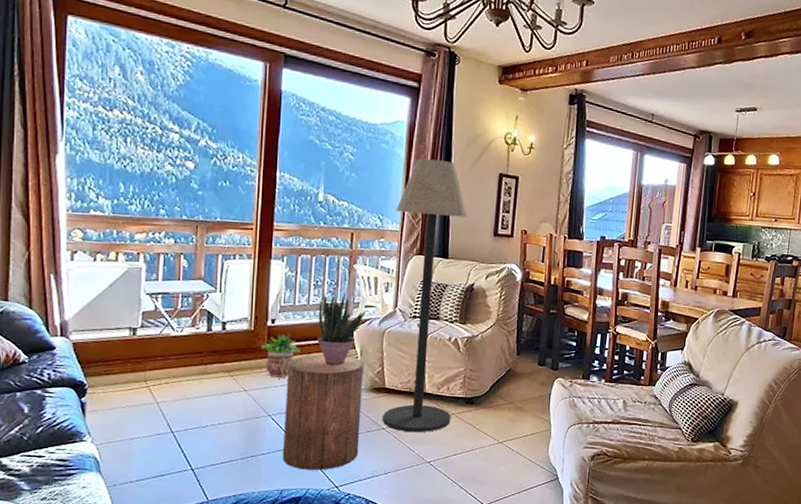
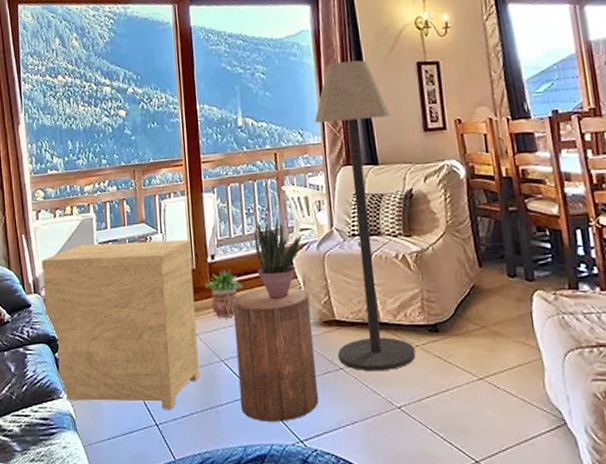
side table: none [72,293,252,456] -> present [41,240,200,409]

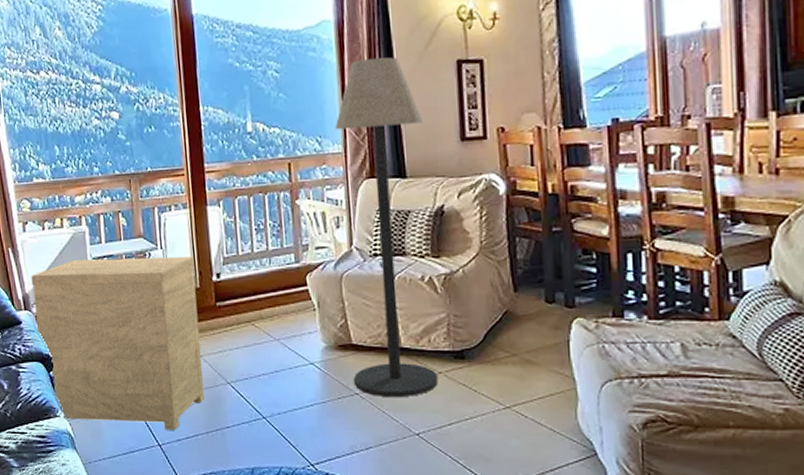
potted plant: present [204,268,243,319] -> none [209,288,251,340]
stool: present [232,288,319,422] -> none [240,310,332,445]
potted plant: present [253,218,302,300] -> none [263,234,317,322]

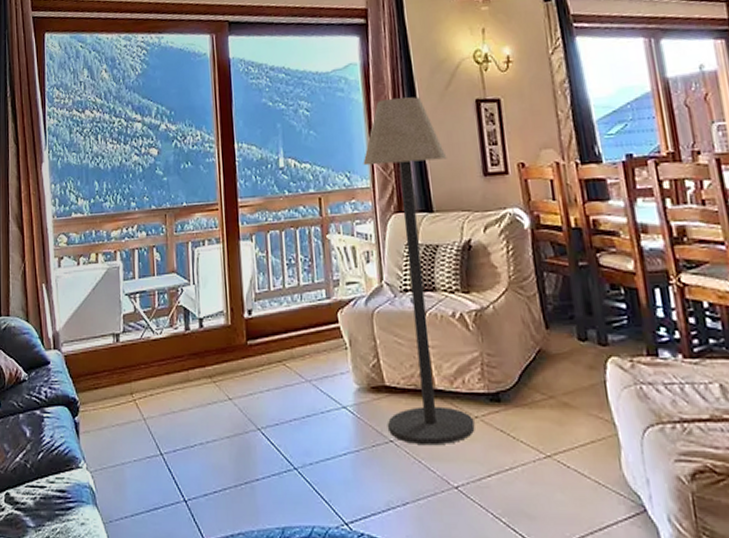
side table: present [31,256,204,430] -> none [62,292,233,483]

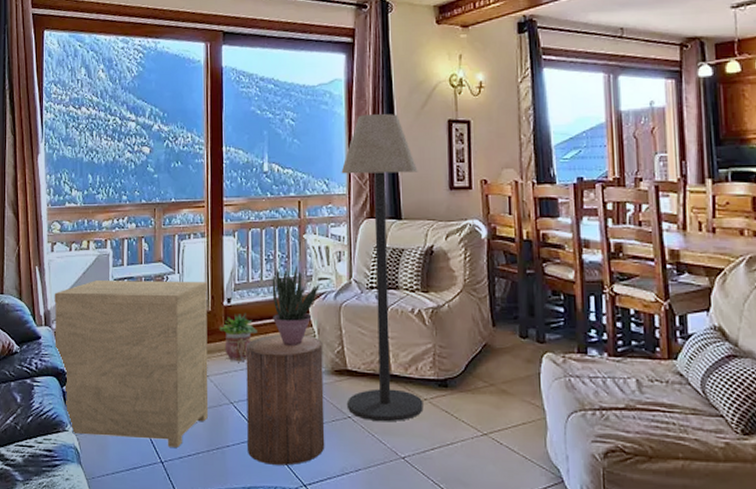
side table: none [62,292,233,483] -> present [54,280,209,447]
potted plant: none [240,325,283,382] -> present [219,312,257,362]
stool: none [271,348,366,501] -> present [246,335,325,466]
potted plant: none [295,269,348,362] -> present [272,265,319,347]

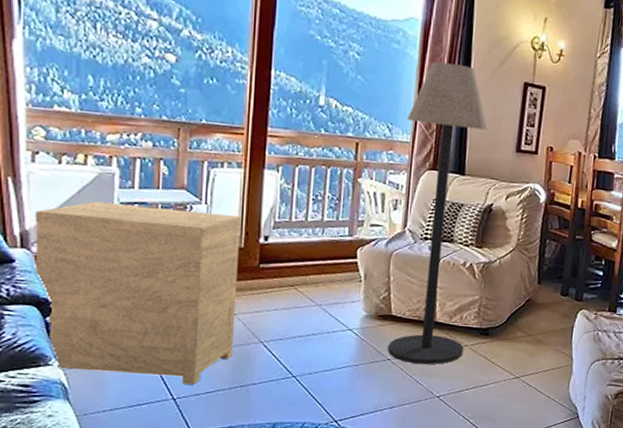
potted plant: present [219,312,257,362] -> none [252,252,297,302]
stool: present [246,335,325,466] -> none [276,277,368,403]
potted plant: present [272,265,319,347] -> none [316,208,371,290]

